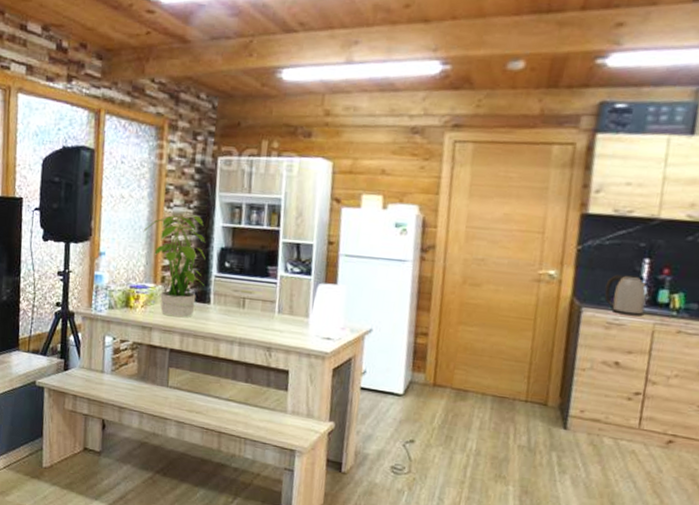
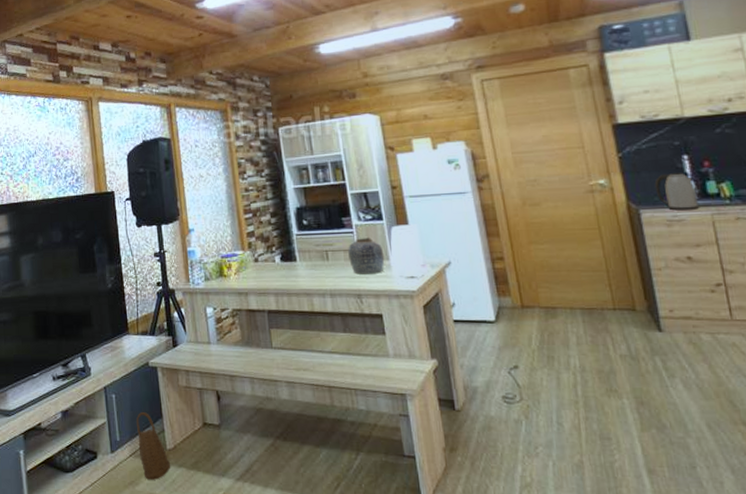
basket: none [13,428,45,494] -> present [136,412,171,480]
potted plant: present [143,213,206,318] -> none [224,182,288,279]
decorative jar: none [266,290,305,330] -> present [348,237,385,275]

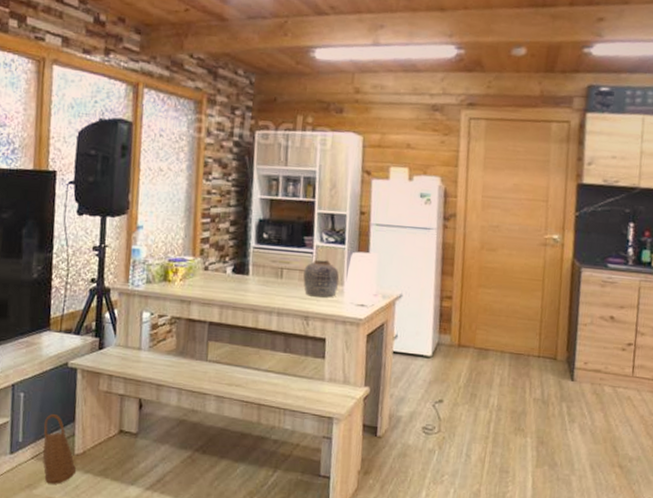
kettle: present [654,172,699,212] -> none [599,237,633,276]

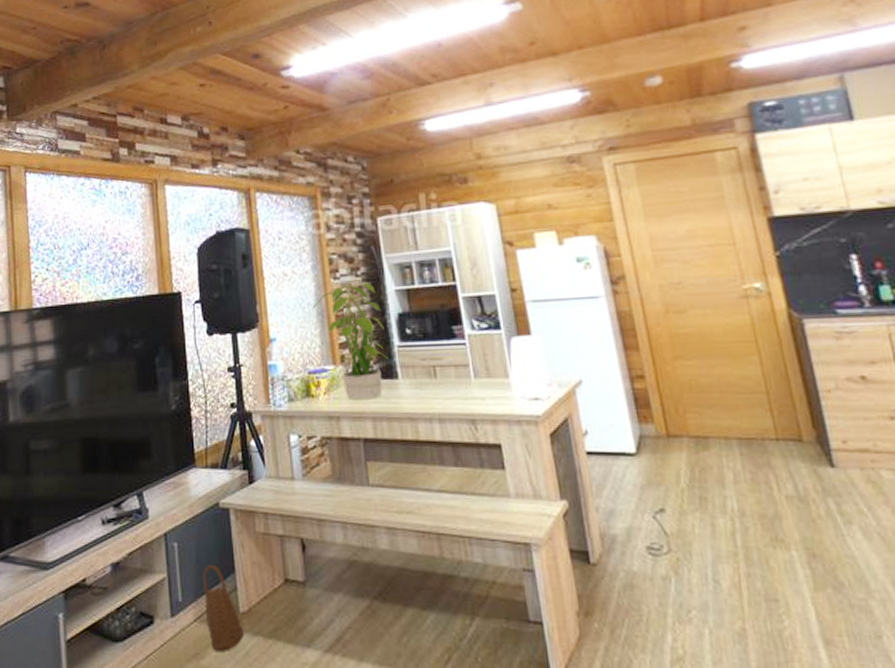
potted plant: none [181,185,244,290] -> present [312,282,388,400]
decorative jar: present [303,259,340,298] -> none [459,350,504,395]

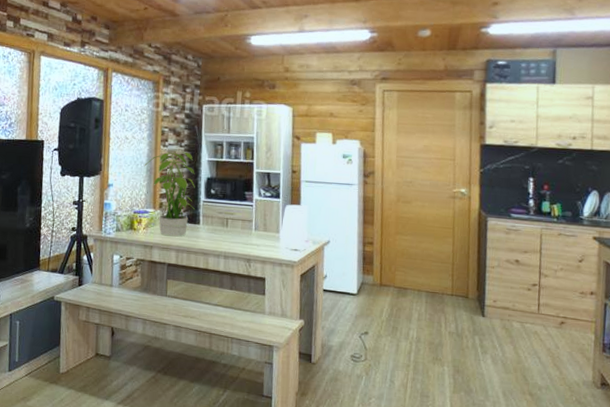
basket: present [202,566,245,652] -> none [34,339,62,398]

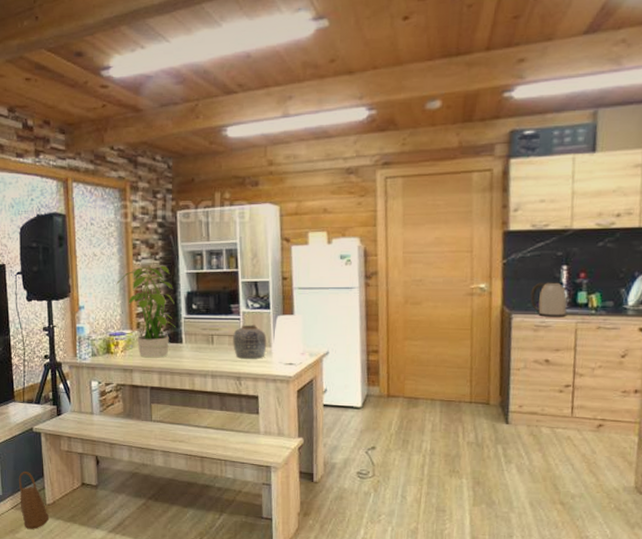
basket: none [34,339,62,398] -> present [18,472,50,529]
decorative jar: none [245,211,276,244] -> present [233,325,267,359]
kettle: none [503,190,534,224] -> present [530,281,567,319]

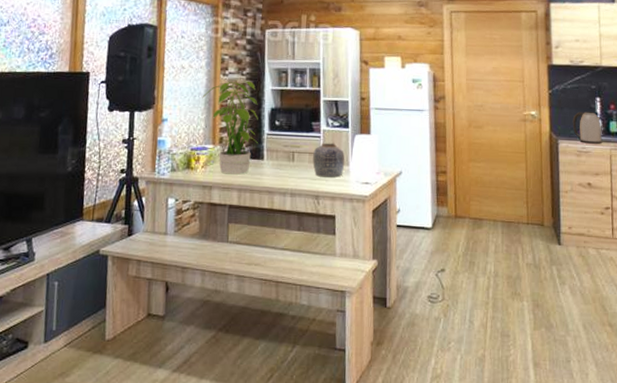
basket: present [18,472,50,529] -> none [75,301,108,371]

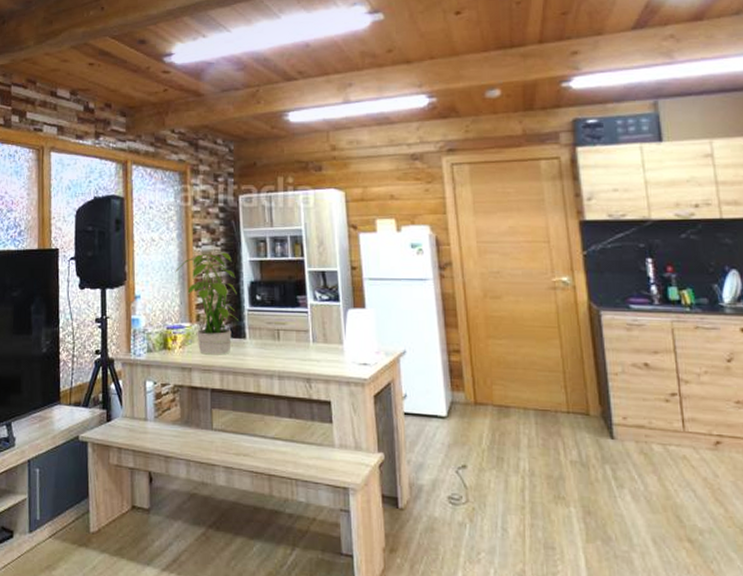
decorative jar: present [312,142,345,178] -> none [301,318,338,358]
kettle: present [572,111,602,145] -> none [617,275,659,317]

